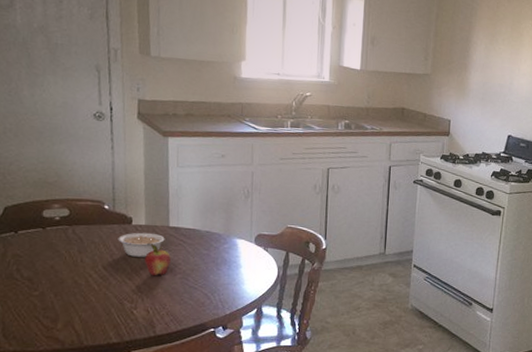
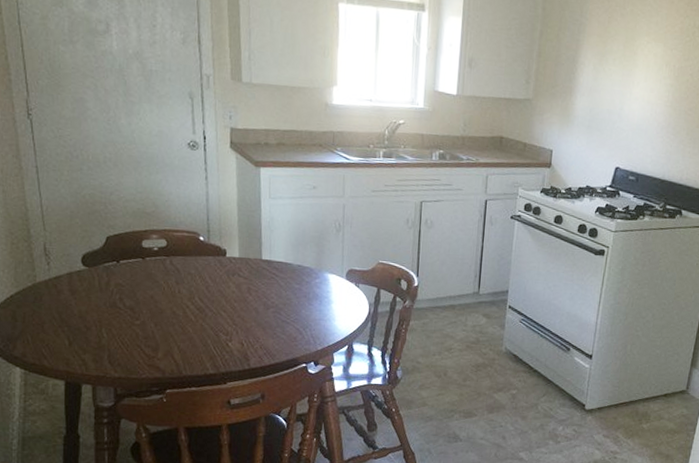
legume: present [118,232,165,257] -> none [213,264,258,290]
fruit: present [145,244,171,276] -> none [239,276,264,309]

